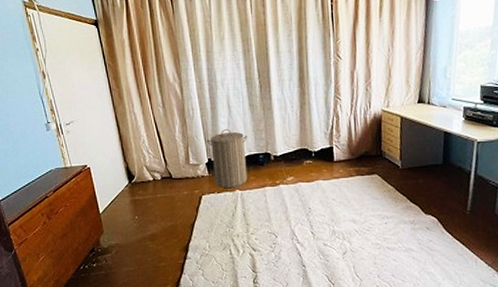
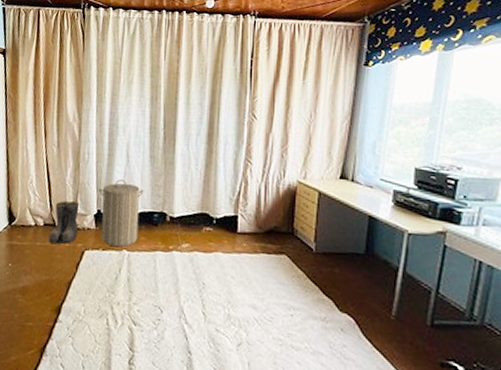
boots: none [167,153,194,193] -> present [48,200,80,244]

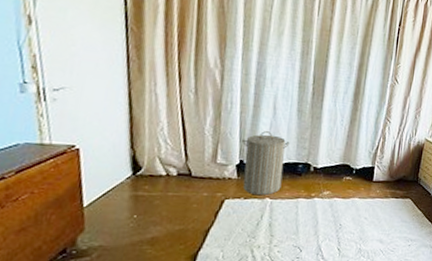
boots: present [48,200,80,244] -> none [183,150,220,194]

